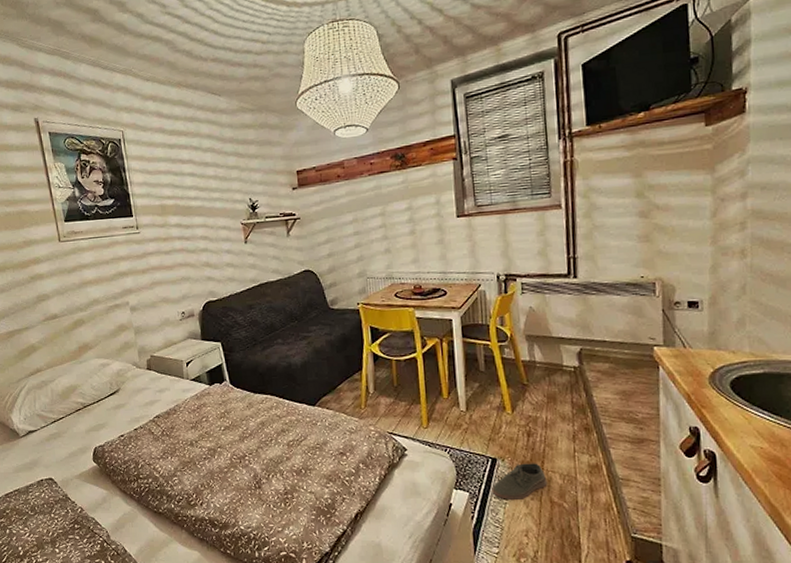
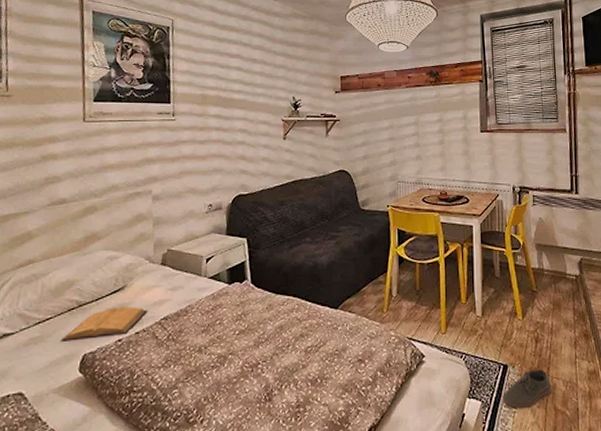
book: none [74,407,141,437] -> present [60,307,147,342]

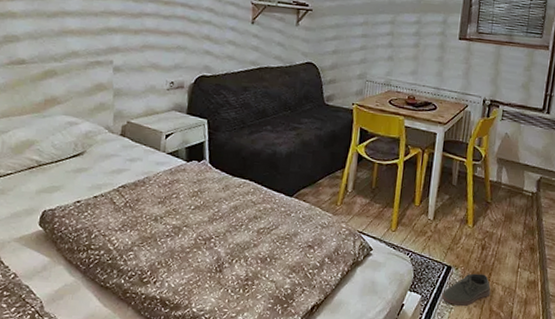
book: present [60,307,147,342] -> none [21,170,106,197]

